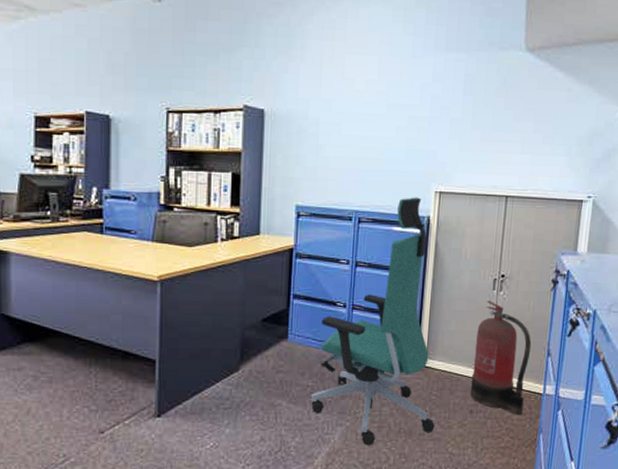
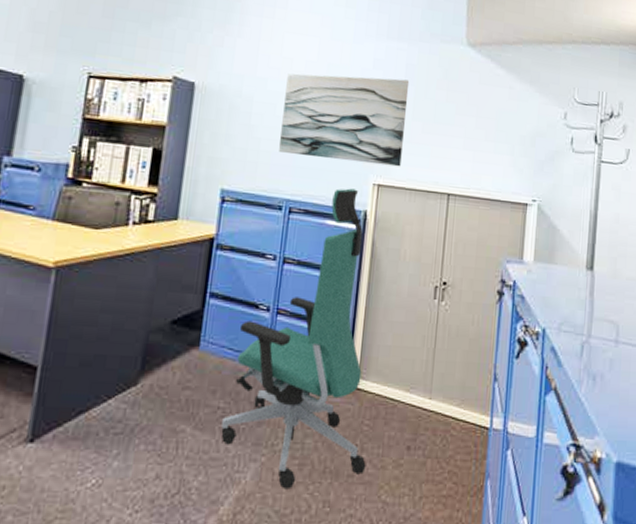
wall art: none [346,90,468,175] -> present [279,73,410,167]
fire extinguisher: present [470,300,532,415] -> none [408,311,477,454]

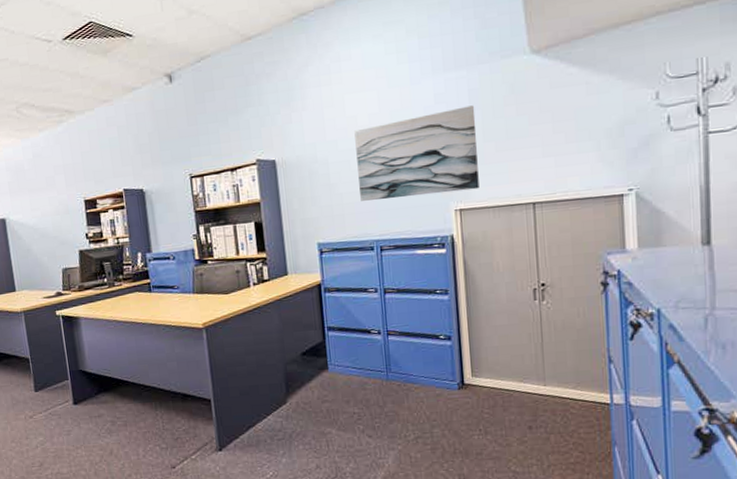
chair: present [221,188,366,490] -> none [358,218,492,468]

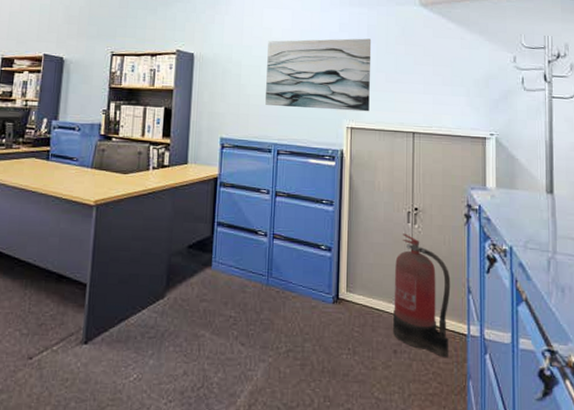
fire extinguisher: none [523,311,590,428] -> present [393,233,451,357]

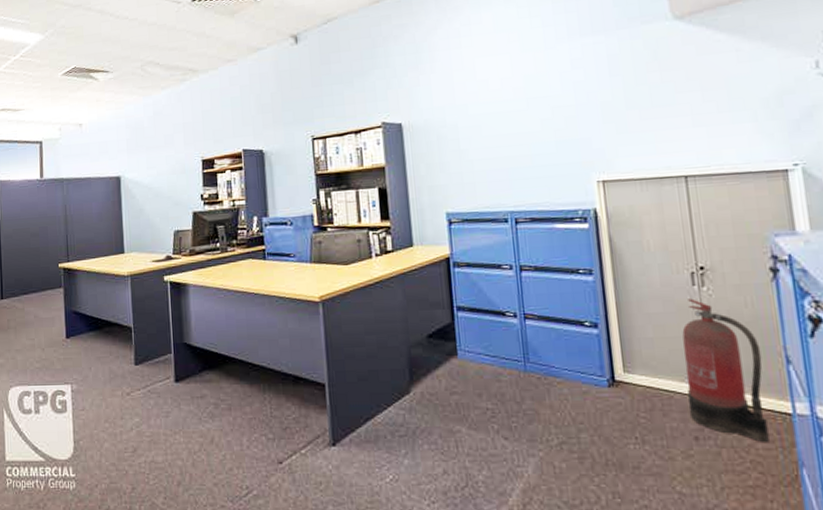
wall art: present [265,38,372,112] -> none [486,71,624,169]

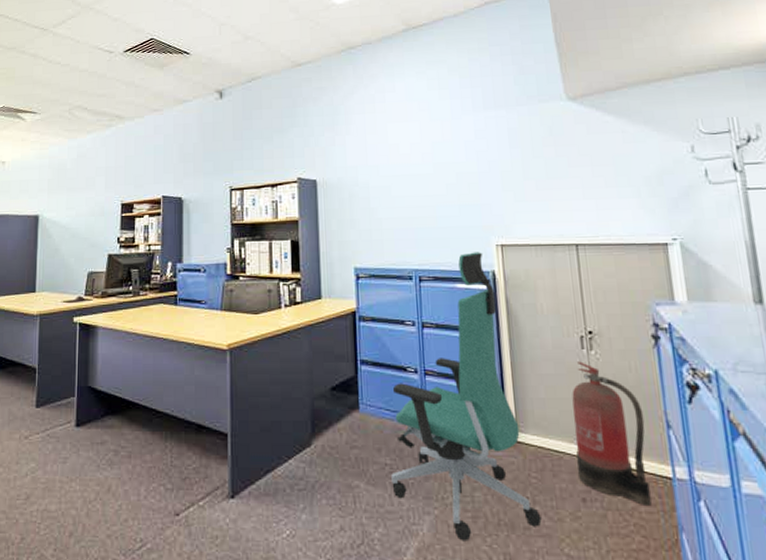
chair: none [491,189,652,482] -> present [391,252,542,541]

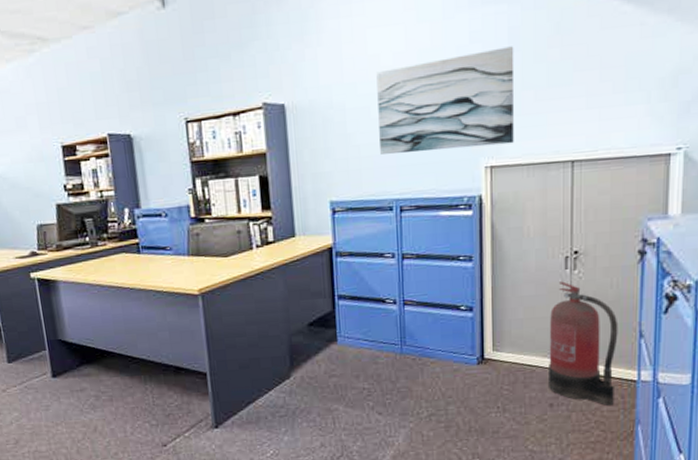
chair: present [391,252,542,541] -> none [369,175,510,447]
wall art: none [396,143,521,228] -> present [376,46,515,154]

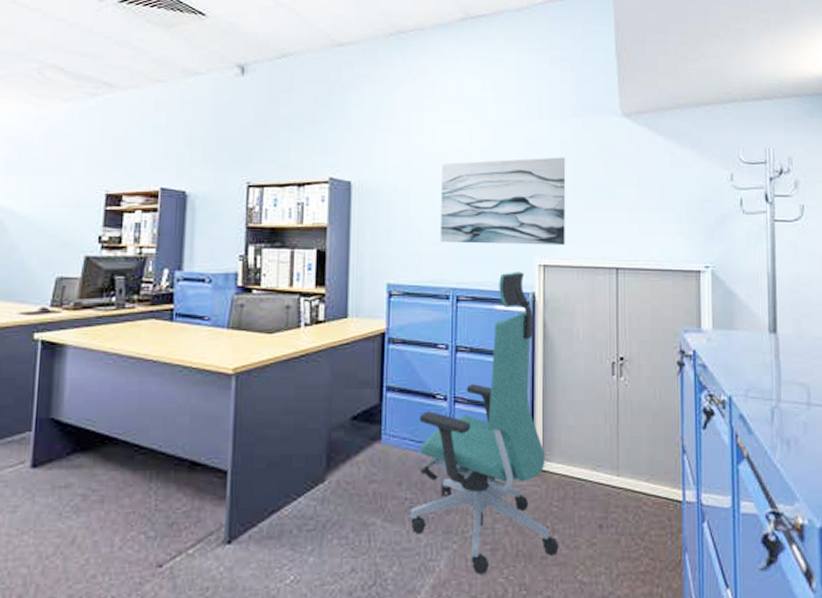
chair: none [369,175,510,447] -> present [411,271,559,575]
fire extinguisher: present [549,281,618,405] -> none [598,388,663,529]

